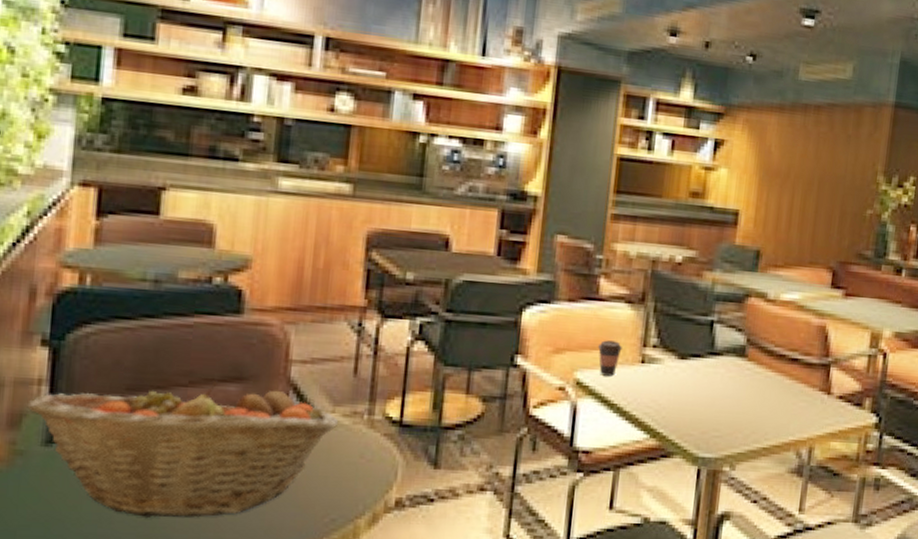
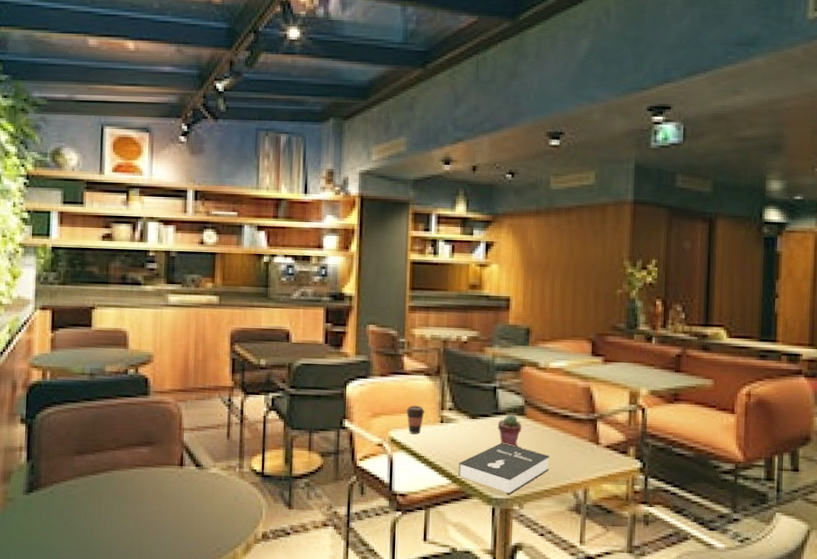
fruit basket: present [27,380,338,519] -> none [13,445,218,547]
booklet: none [659,390,772,453] -> present [458,443,550,494]
potted succulent: none [711,355,742,395] -> present [497,414,522,447]

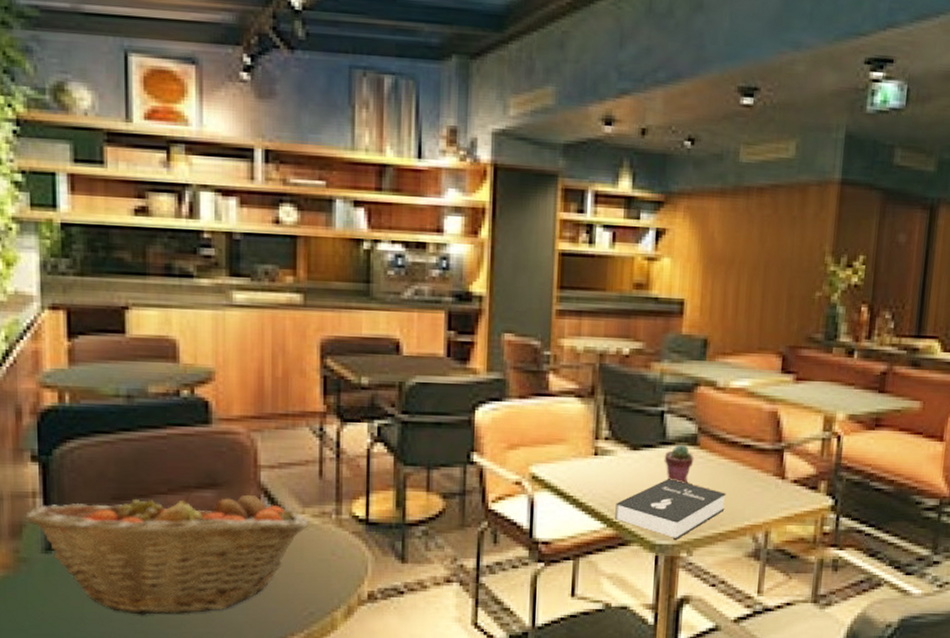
fruit basket: none [13,445,218,547] -> present [25,487,308,616]
coffee cup: present [405,405,426,434] -> none [550,434,576,469]

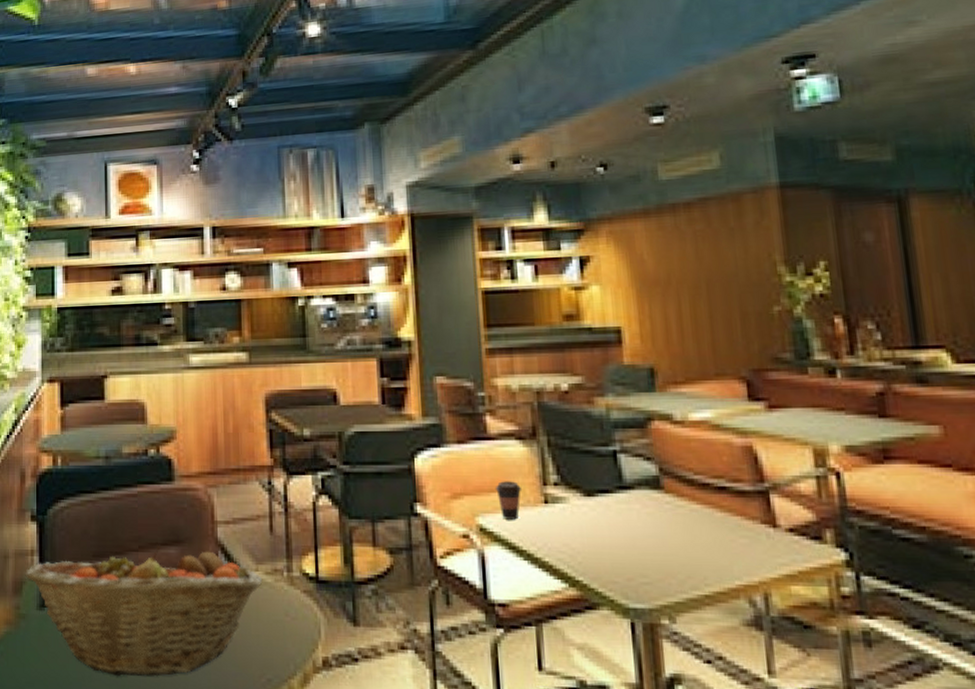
coffee cup: none [550,434,576,469] -> present [495,481,523,520]
booklet: present [615,479,726,540] -> none [576,529,708,603]
potted succulent: present [664,444,694,483] -> none [623,488,660,534]

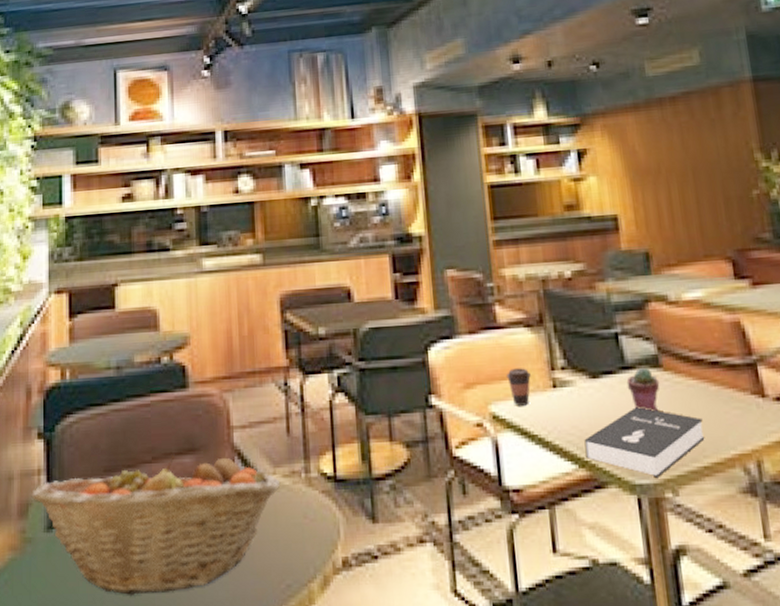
booklet: none [576,529,708,603] -> present [584,407,705,477]
potted succulent: none [623,488,660,534] -> present [626,367,660,411]

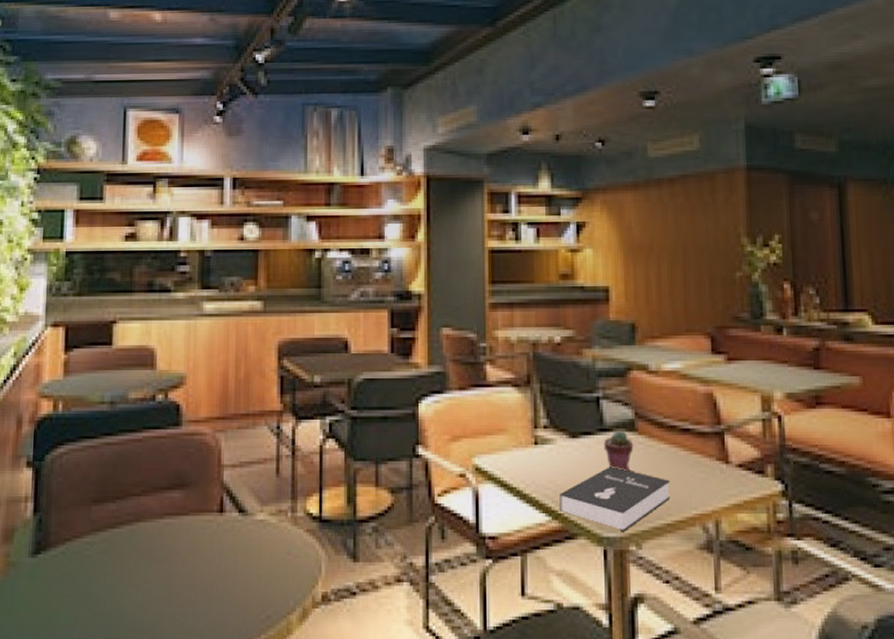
fruit basket: present [31,454,280,597] -> none [17,488,266,621]
coffee cup: present [506,368,532,406] -> none [491,425,516,460]

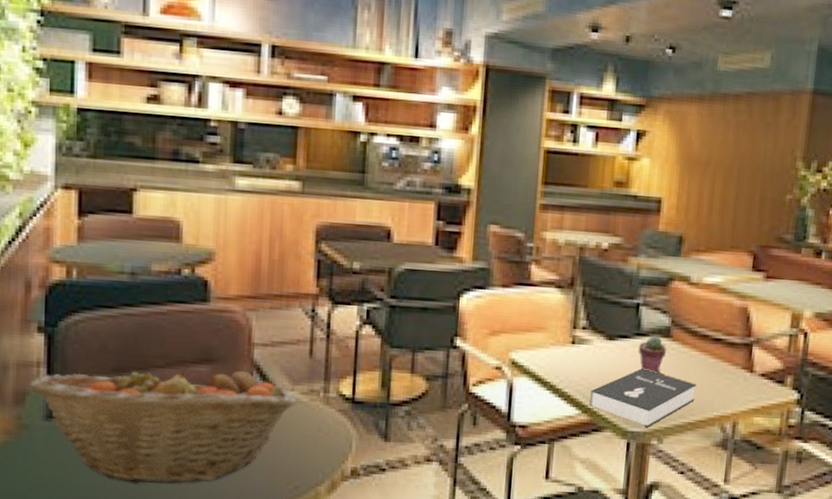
fruit basket: none [17,488,266,621] -> present [29,362,297,485]

